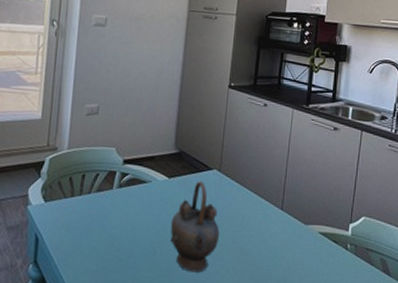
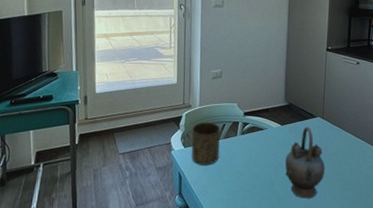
cup: none [53,169,93,226] -> present [191,122,221,165]

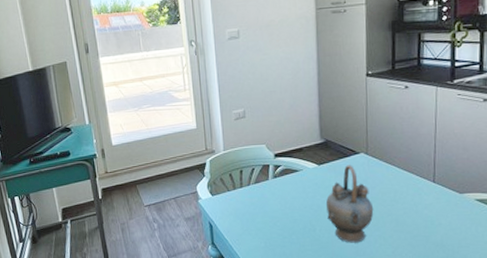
cup: present [191,122,221,165] -> none [218,167,251,213]

